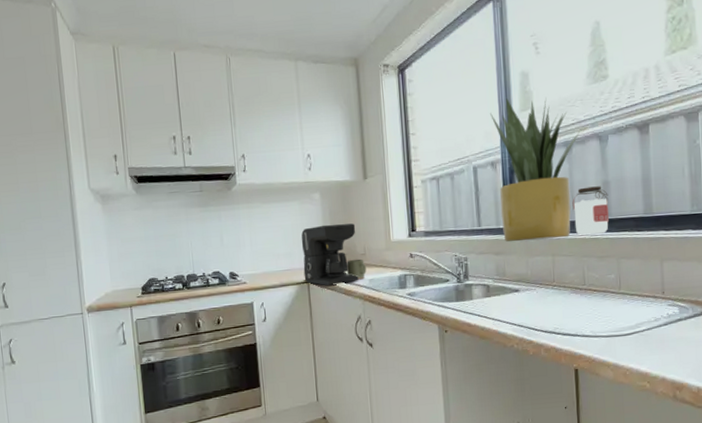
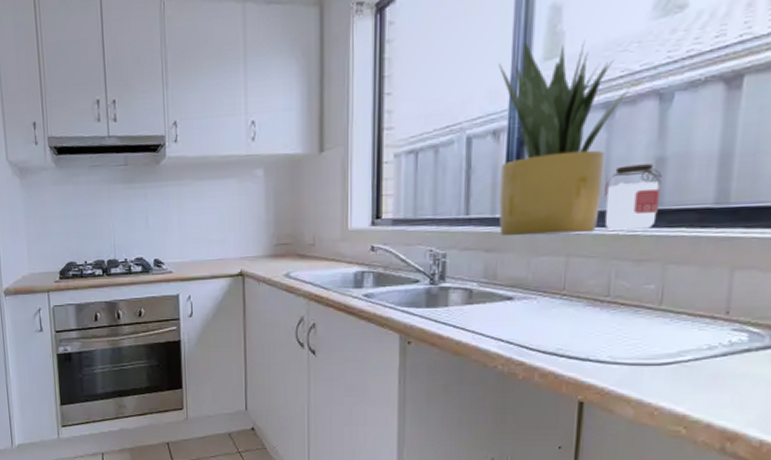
coffee maker: present [301,223,359,286] -> none [238,206,305,281]
mug: present [346,258,366,280] -> none [290,250,314,275]

